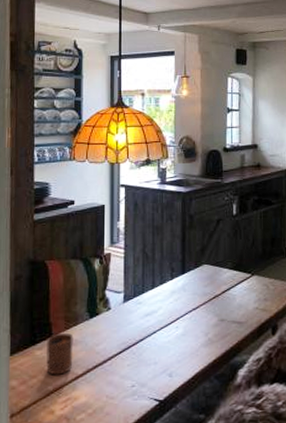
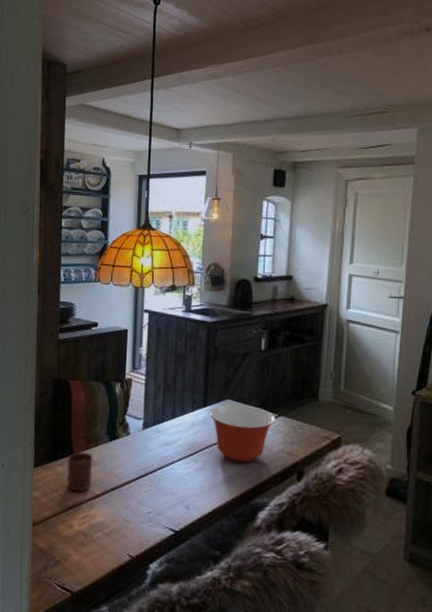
mixing bowl: none [187,268,249,324] -> present [209,404,275,463]

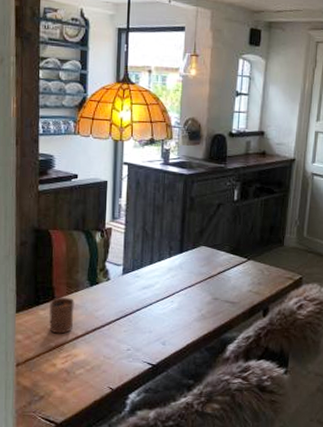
mixing bowl: present [209,404,275,463] -> none [185,250,245,302]

